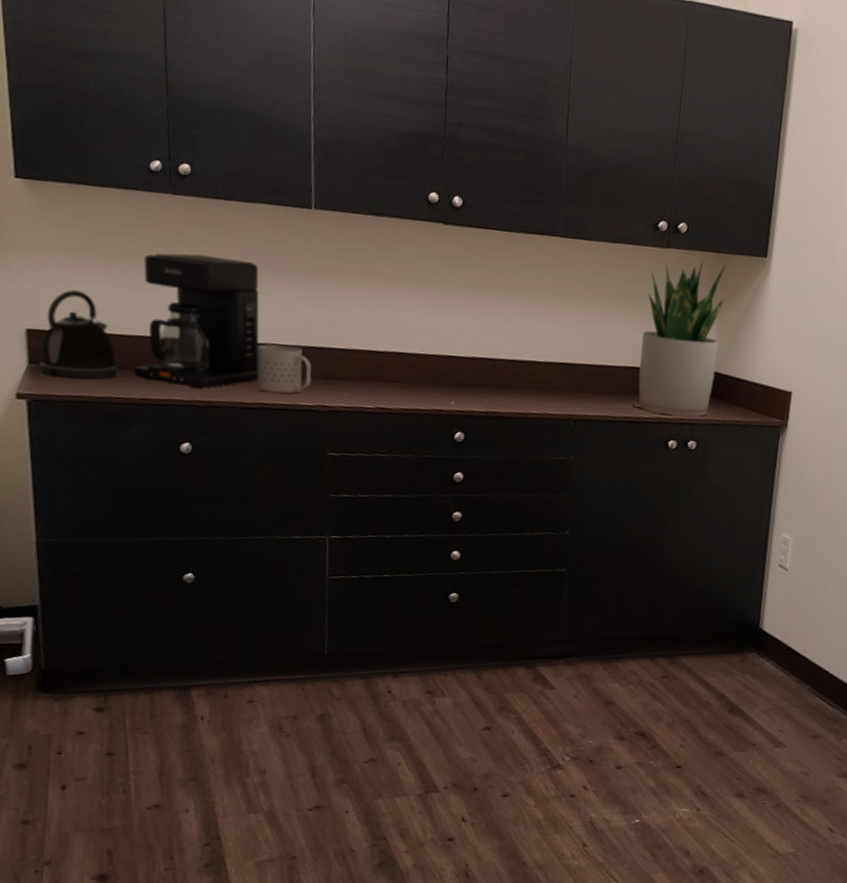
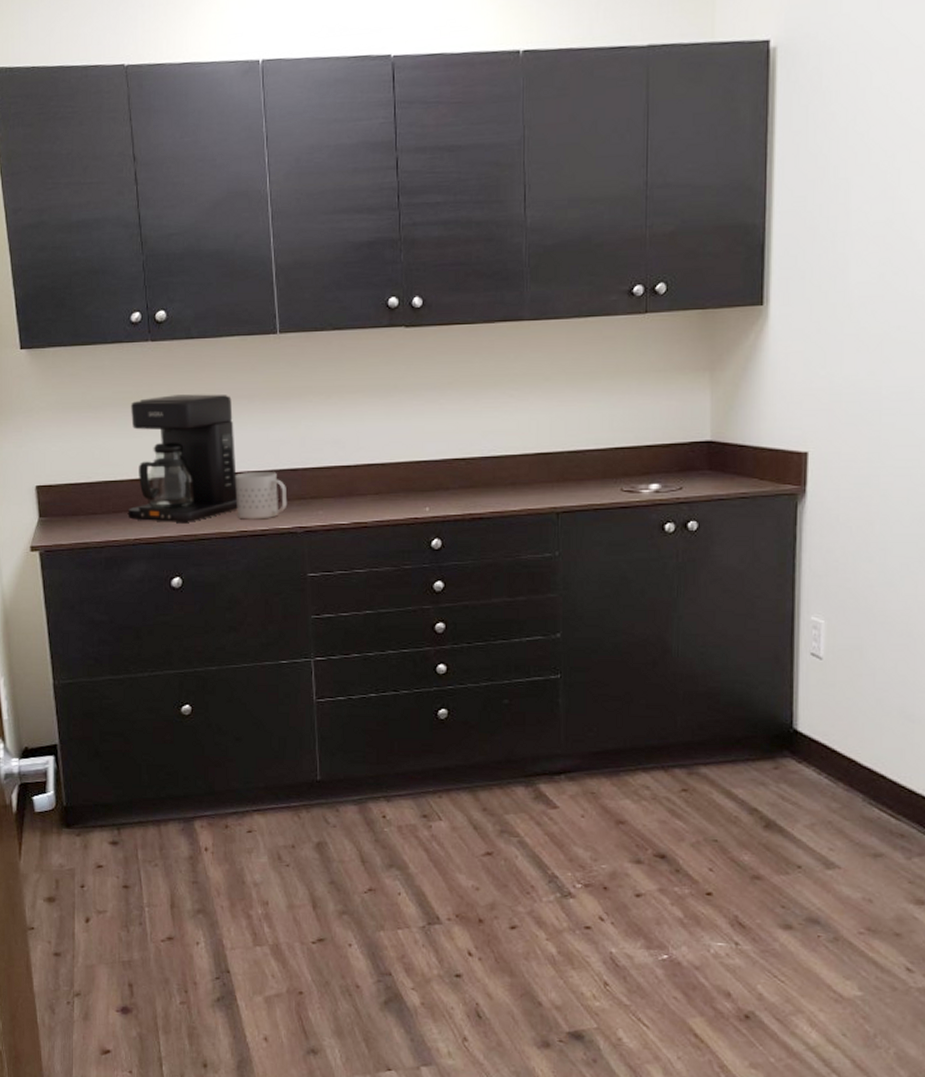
kettle: present [40,290,118,379] -> none [48,445,113,527]
planter: present [638,259,727,418] -> none [625,319,717,496]

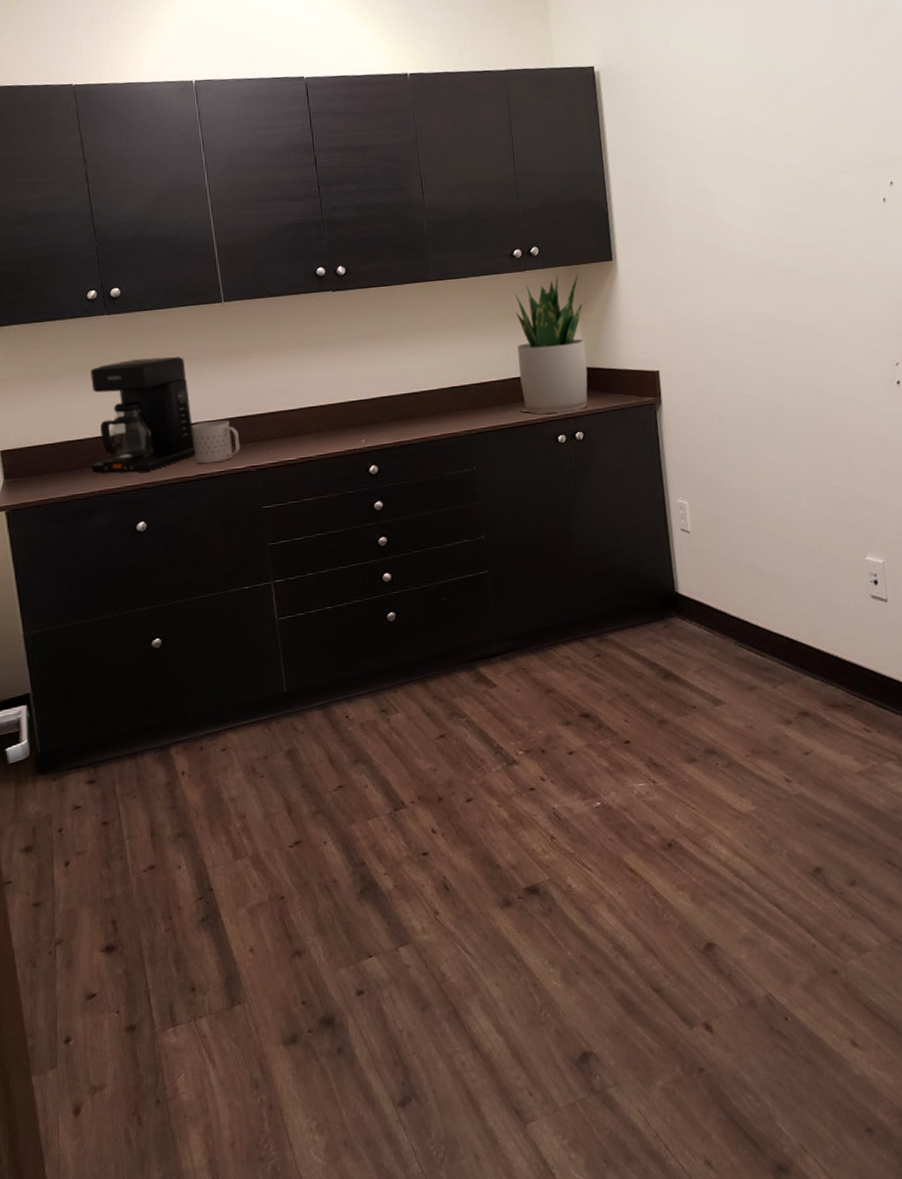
planter: none [625,319,717,496] -> present [515,273,588,415]

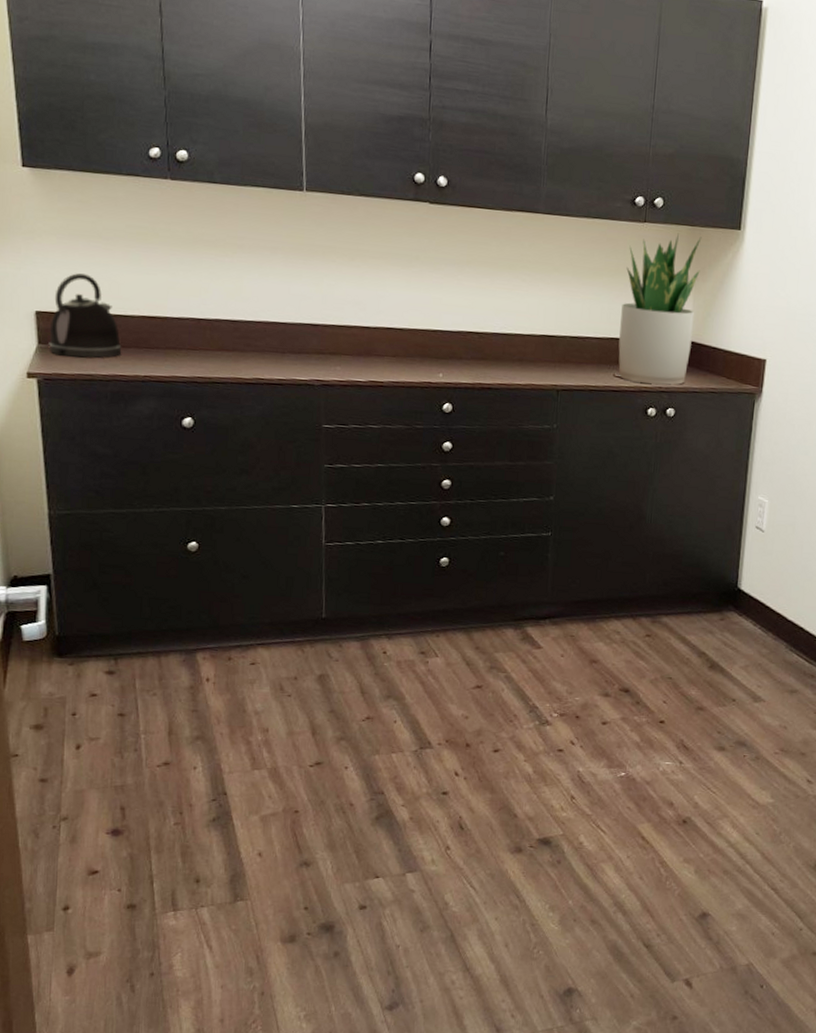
kettle: none [13,410,78,486] -> present [49,273,122,358]
coffee maker: present [91,356,196,474] -> none [138,236,256,365]
mug: present [191,420,241,464] -> none [253,322,306,369]

